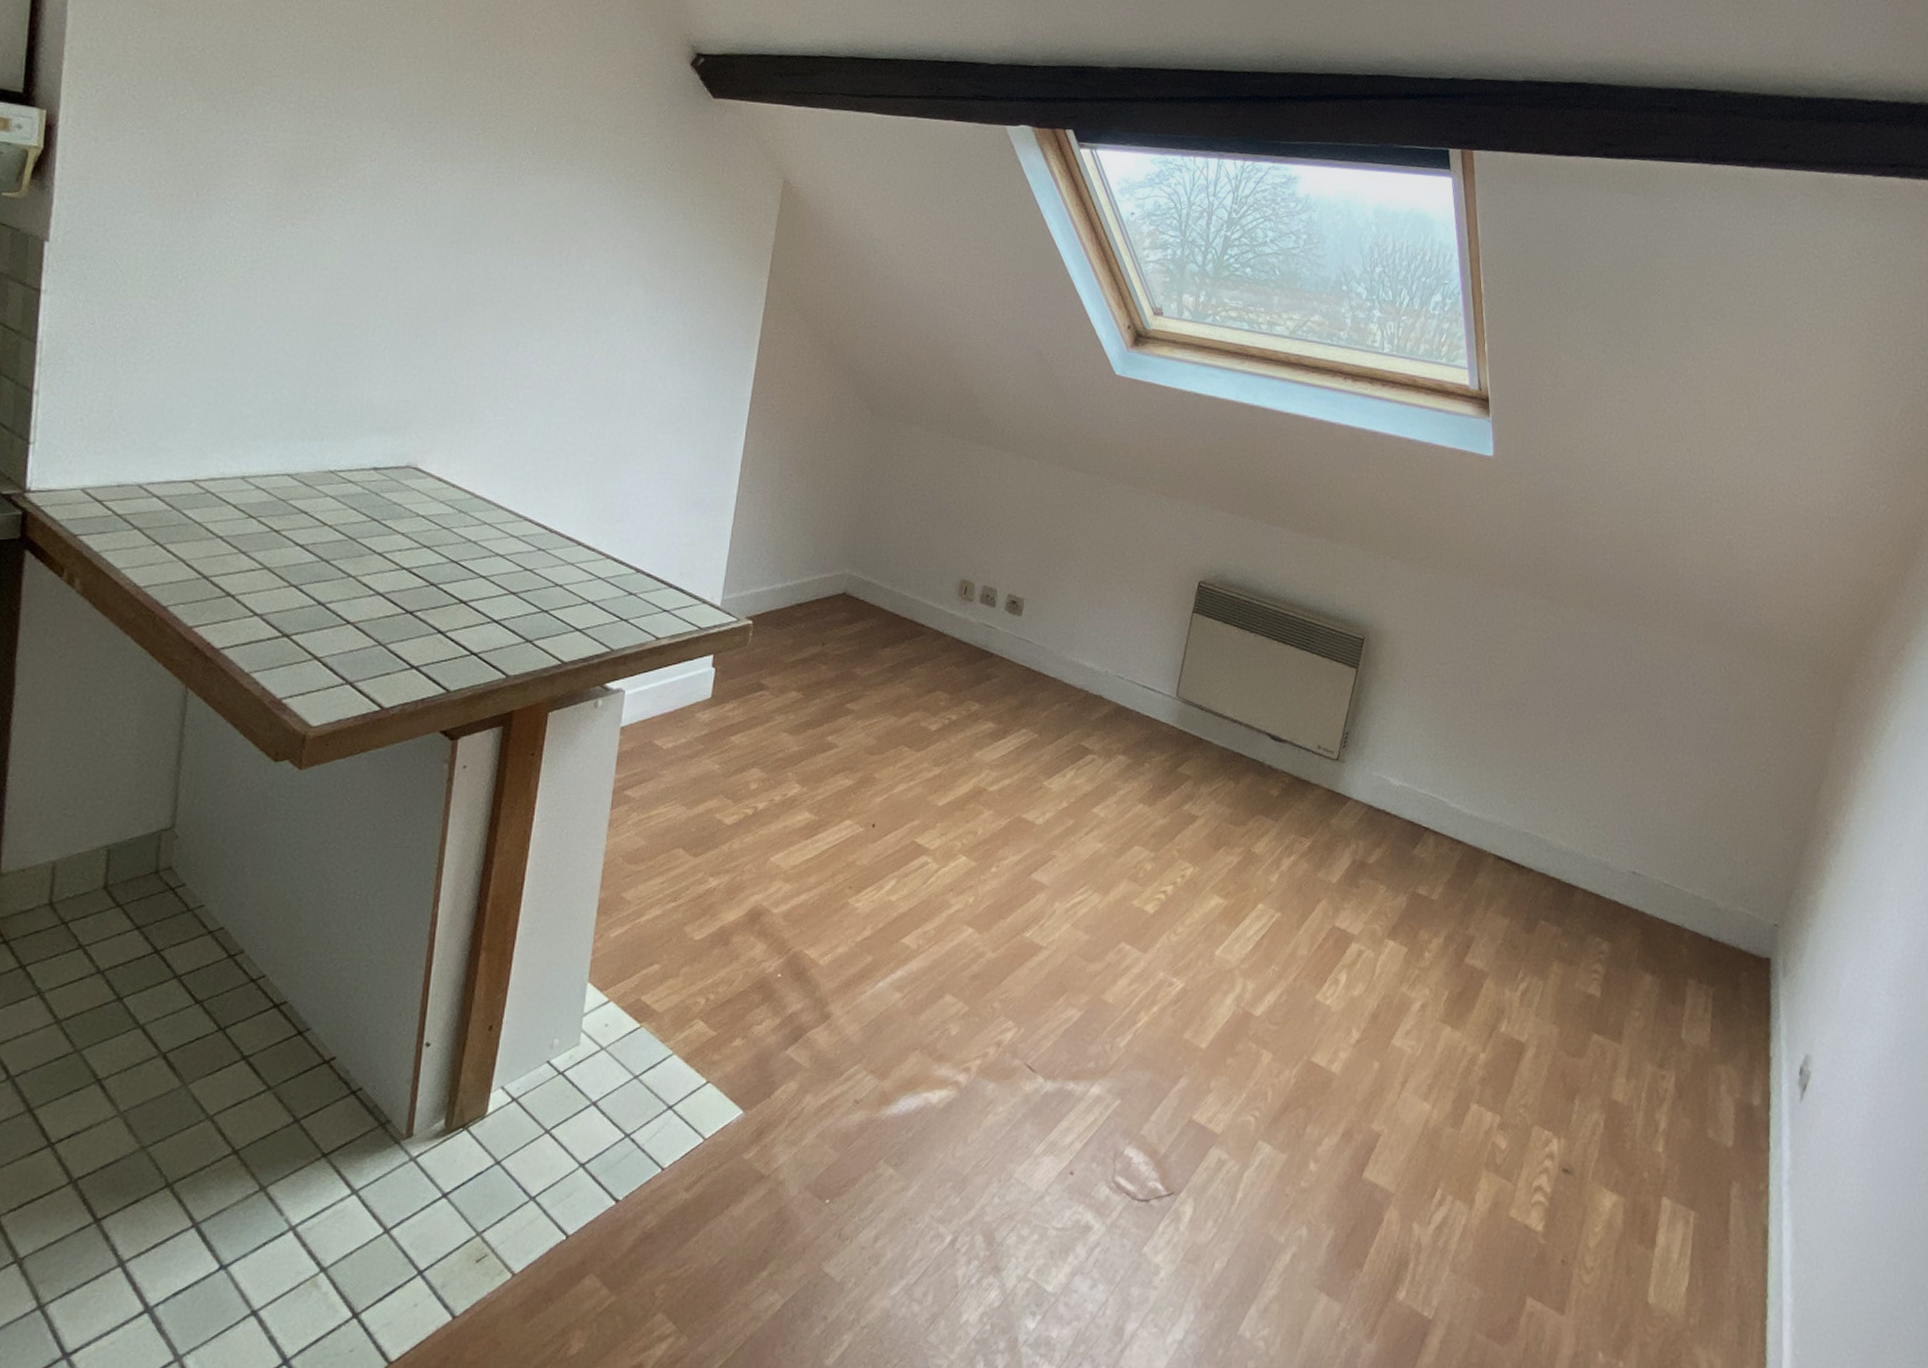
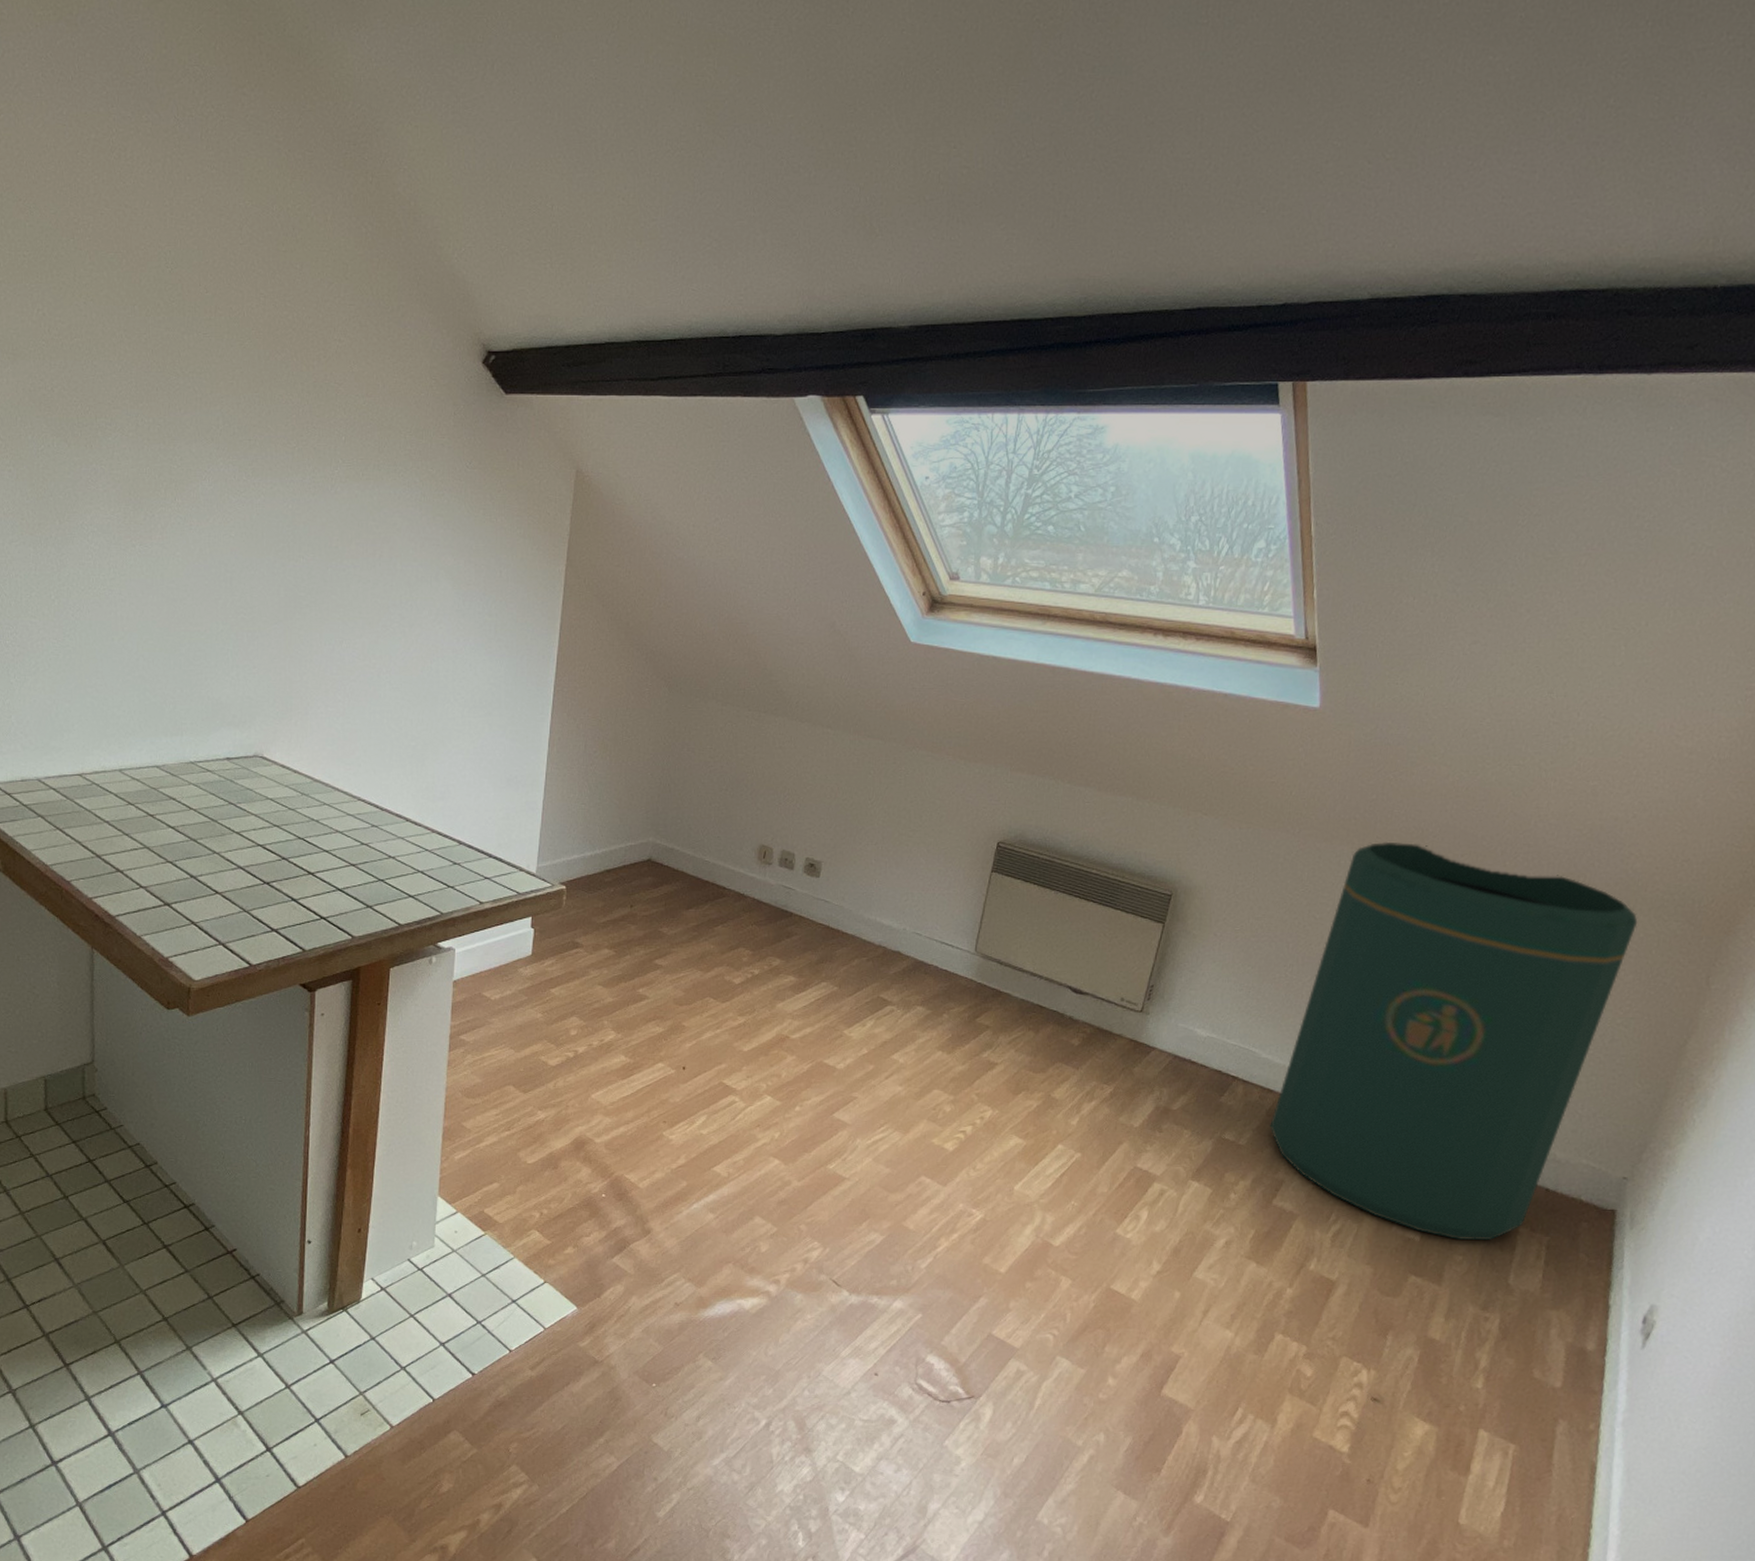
trash can: none [1460,588,1773,994] -> present [1270,841,1638,1240]

